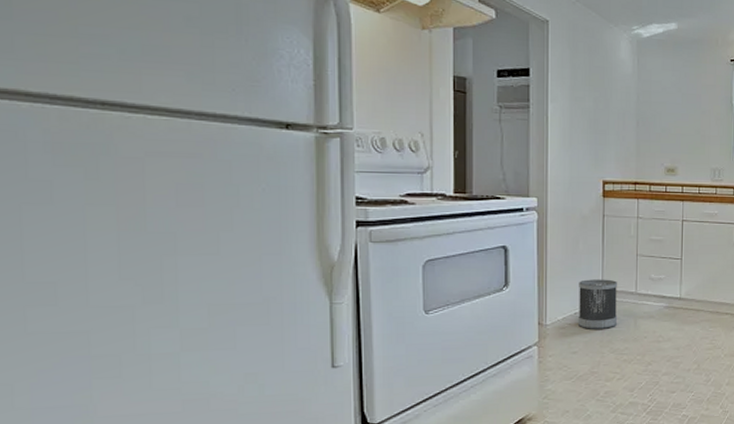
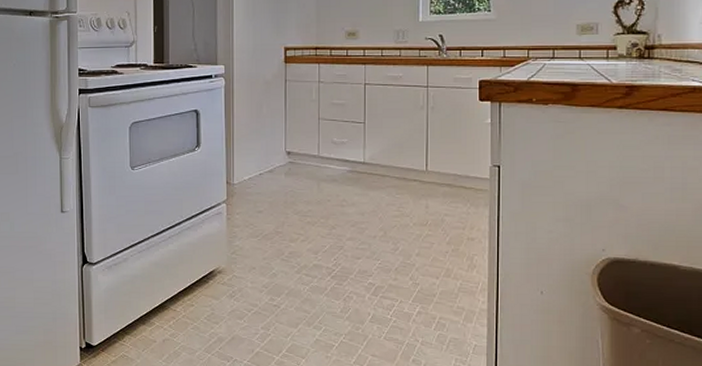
wastebasket: present [579,279,618,329] -> none [263,142,301,190]

